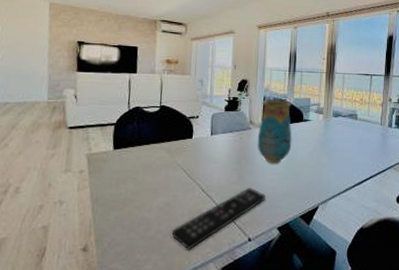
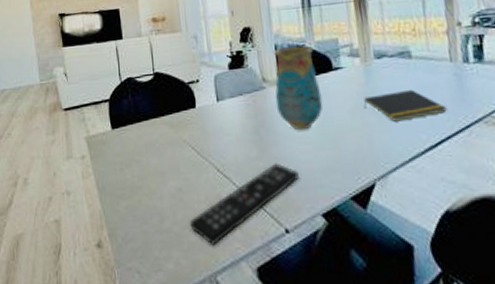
notepad: none [320,141,373,163] -> present [363,89,447,122]

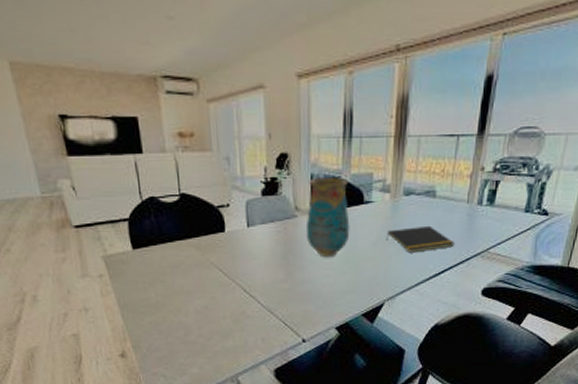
remote control: present [189,163,299,246] -> none [214,285,320,353]

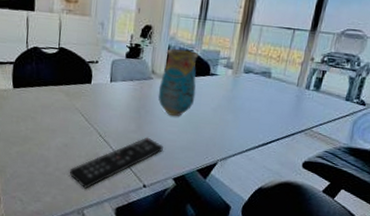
remote control: none [214,285,320,353] -> present [69,137,163,189]
notepad: present [385,225,455,253] -> none [224,100,283,123]

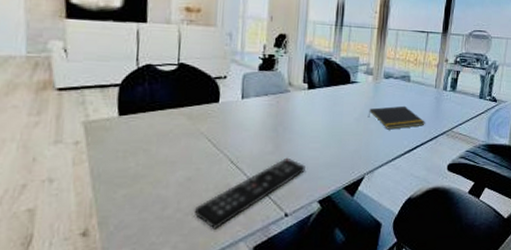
vase: present [157,48,199,117] -> none [296,57,338,131]
notepad: none [224,100,283,123] -> present [367,105,425,130]

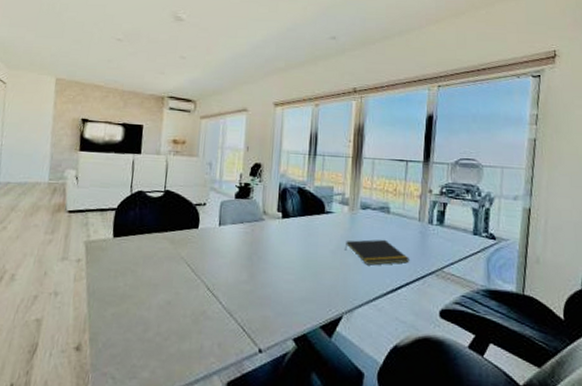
remote control: present [193,157,305,230] -> none [171,288,280,359]

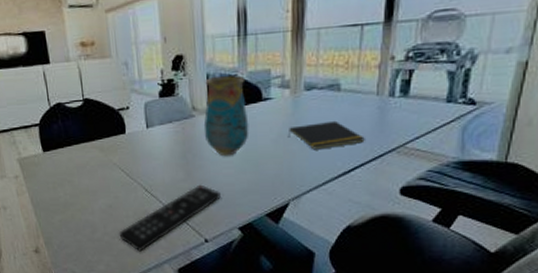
remote control: none [171,288,280,359] -> present [119,184,221,252]
vase: none [271,186,312,263] -> present [203,76,249,157]

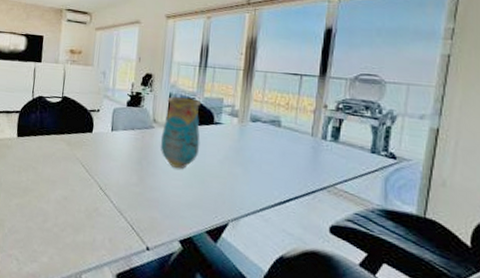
remote control: present [119,184,221,252] -> none [67,191,167,250]
notepad: present [287,120,365,150] -> none [232,151,300,178]

